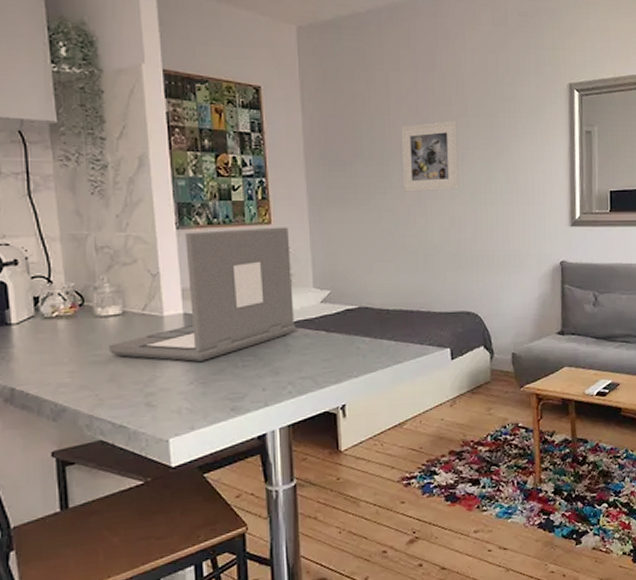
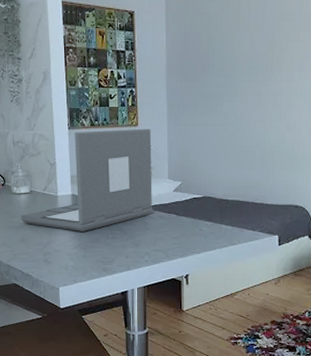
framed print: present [401,120,460,192] -> none [247,34,299,99]

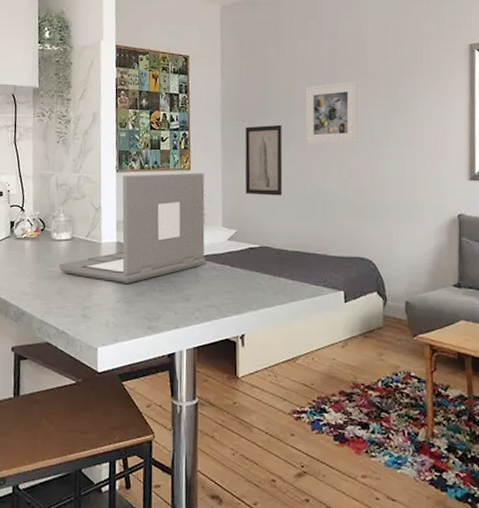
wall art: none [189,80,225,149] -> present [245,124,283,196]
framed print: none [247,34,299,99] -> present [305,80,358,145]

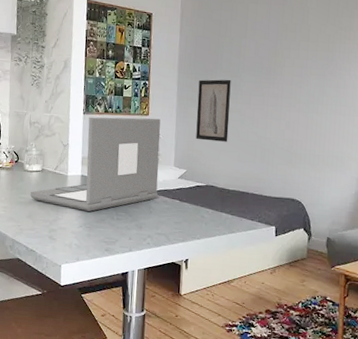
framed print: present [305,80,358,145] -> none [251,44,300,100]

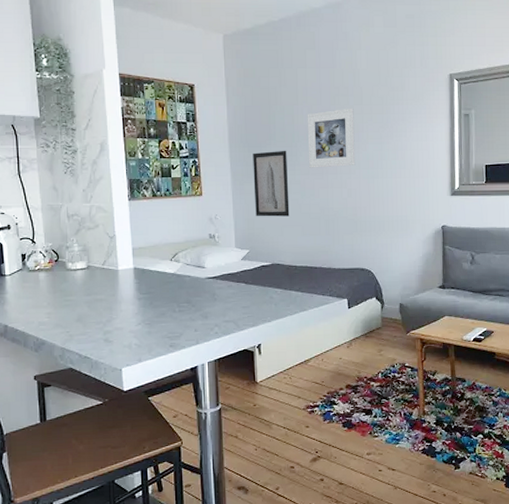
laptop: present [30,117,161,212] -> none [77,198,221,307]
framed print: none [251,44,300,100] -> present [307,108,356,168]

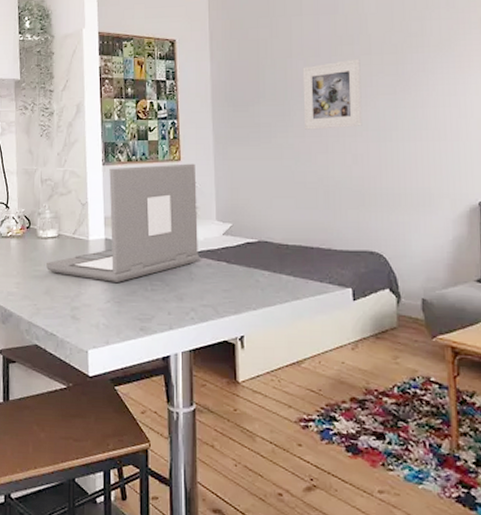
laptop: none [77,198,221,307] -> present [46,163,199,282]
wall art: present [253,150,290,217] -> none [238,109,281,186]

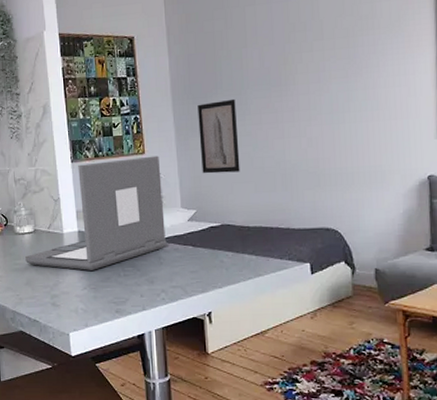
wall art: none [238,109,281,186] -> present [197,99,240,174]
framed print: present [302,58,362,130] -> none [257,44,316,117]

